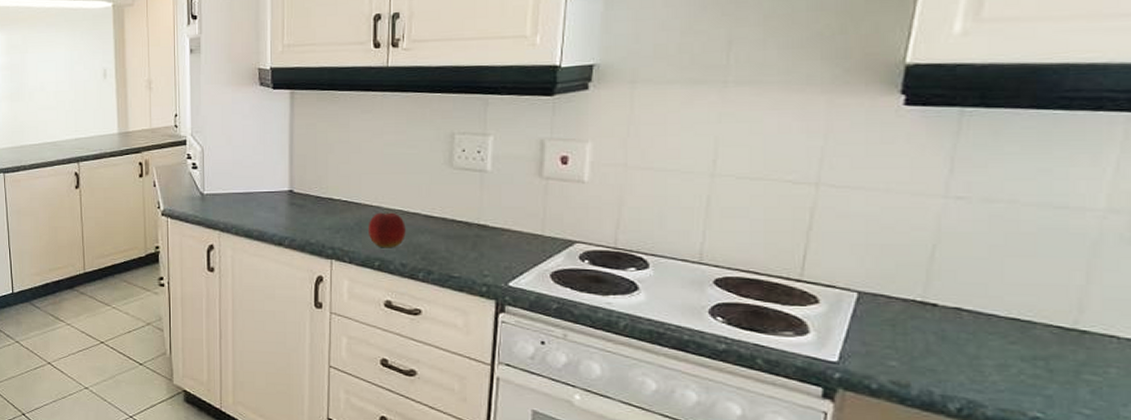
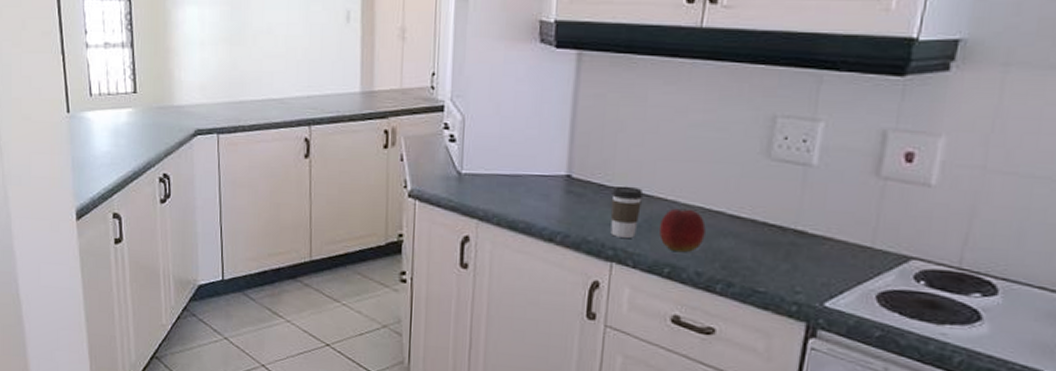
coffee cup: none [327,196,353,239] -> present [610,185,644,238]

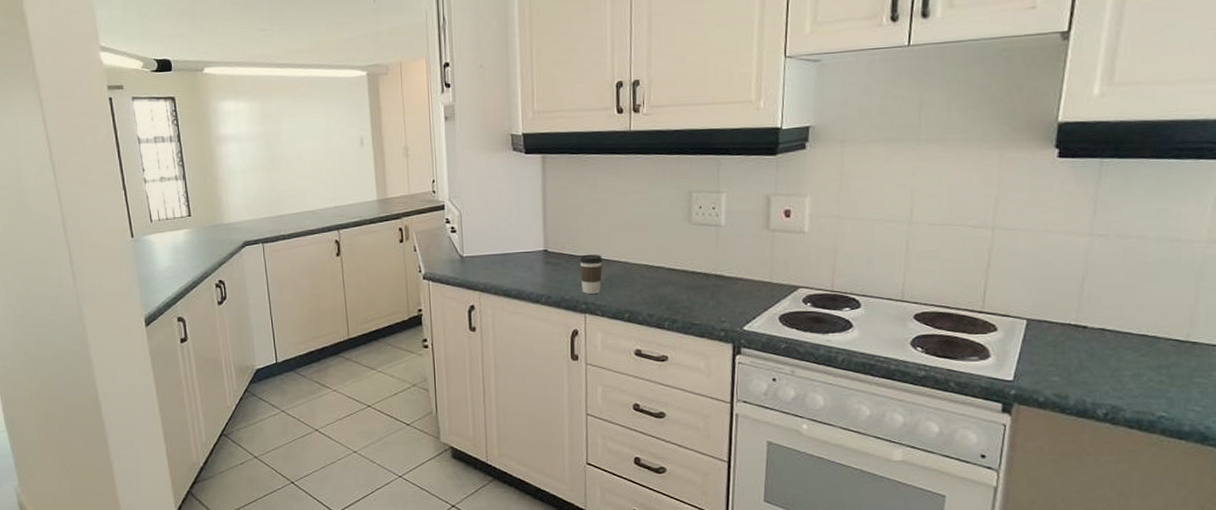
apple: present [659,208,706,253] -> none [618,267,652,301]

